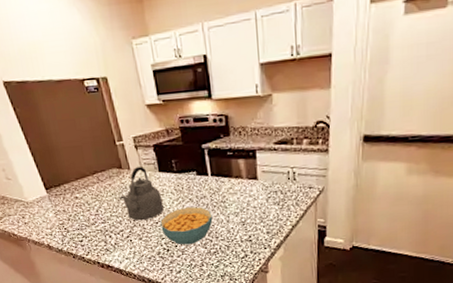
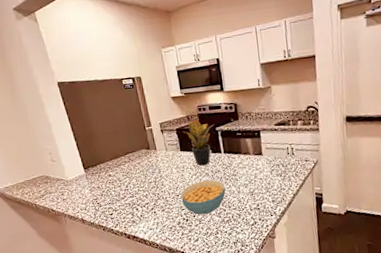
kettle: present [119,167,164,221] -> none [146,147,184,194]
potted plant: none [160,133,199,190] -> present [182,118,214,166]

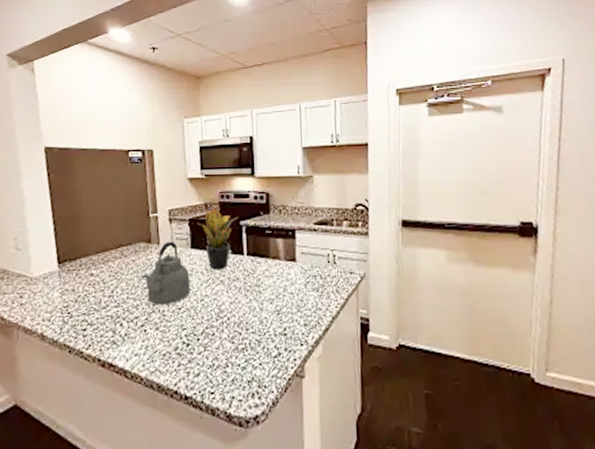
kettle: none [146,147,184,194] -> present [141,242,190,306]
cereal bowl: present [181,180,226,215] -> none [184,289,244,339]

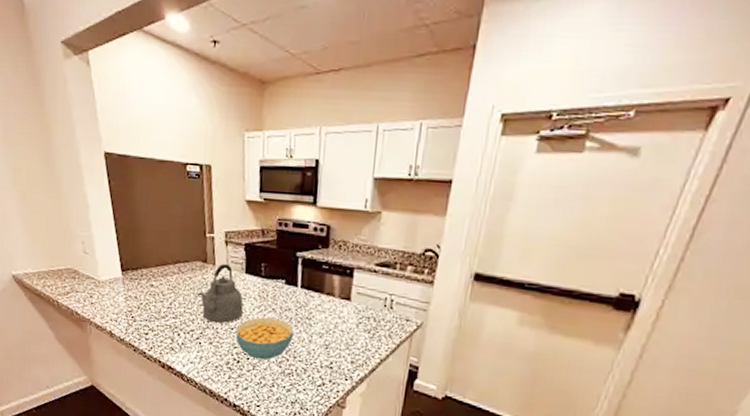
cereal bowl: none [184,289,244,339] -> present [235,317,294,360]
potted plant: present [196,208,238,270] -> none [251,235,295,298]

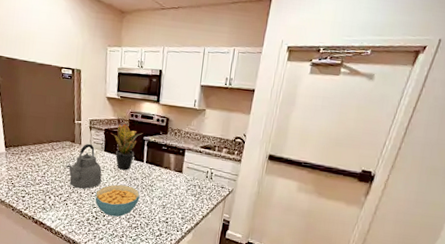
potted plant: none [251,235,295,298] -> present [110,123,143,171]

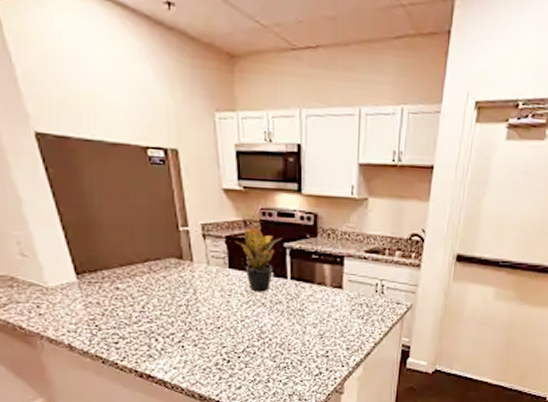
kettle: present [65,144,102,189] -> none [174,260,229,324]
cereal bowl: present [95,184,140,217] -> none [223,312,287,357]

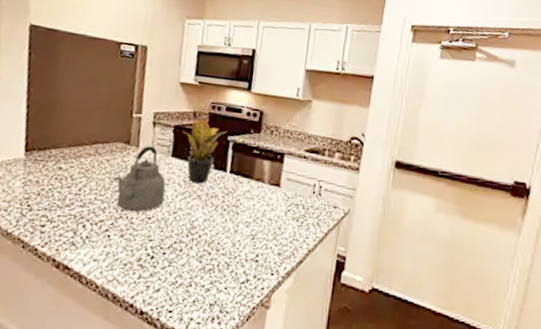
kettle: none [174,260,229,324] -> present [113,146,166,213]

